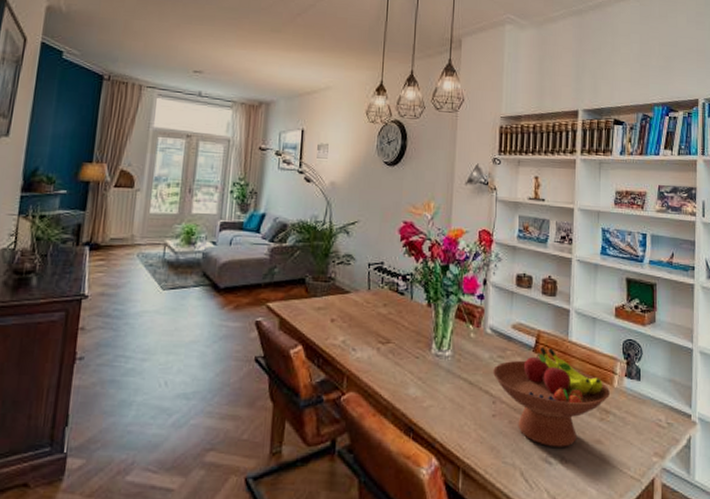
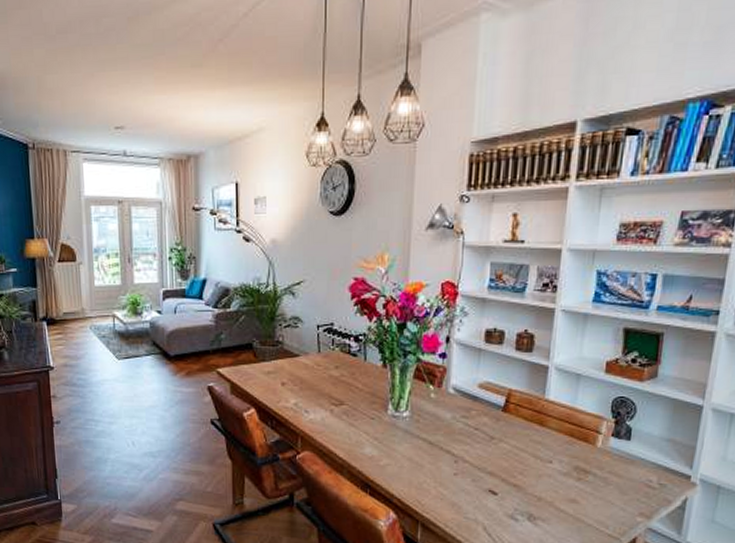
fruit bowl: present [493,346,610,447] -> none [456,406,591,505]

